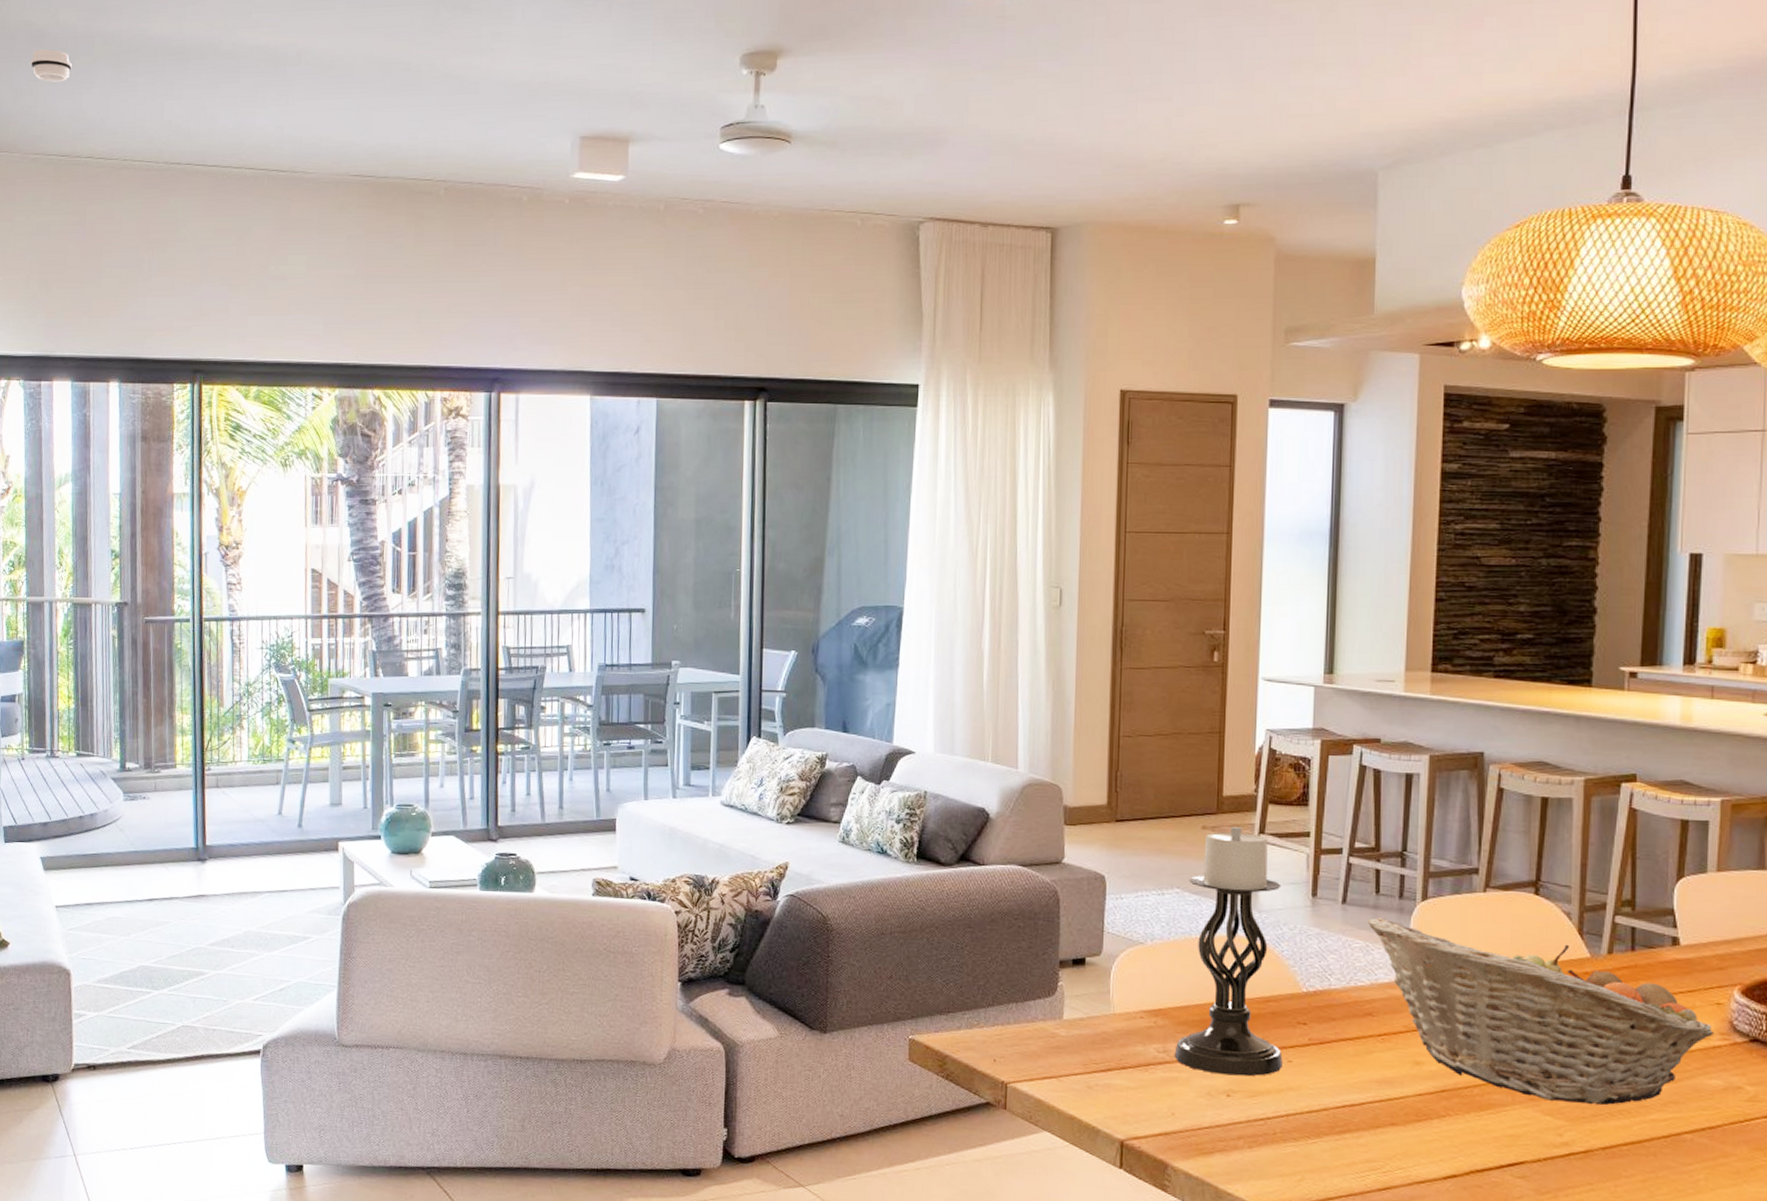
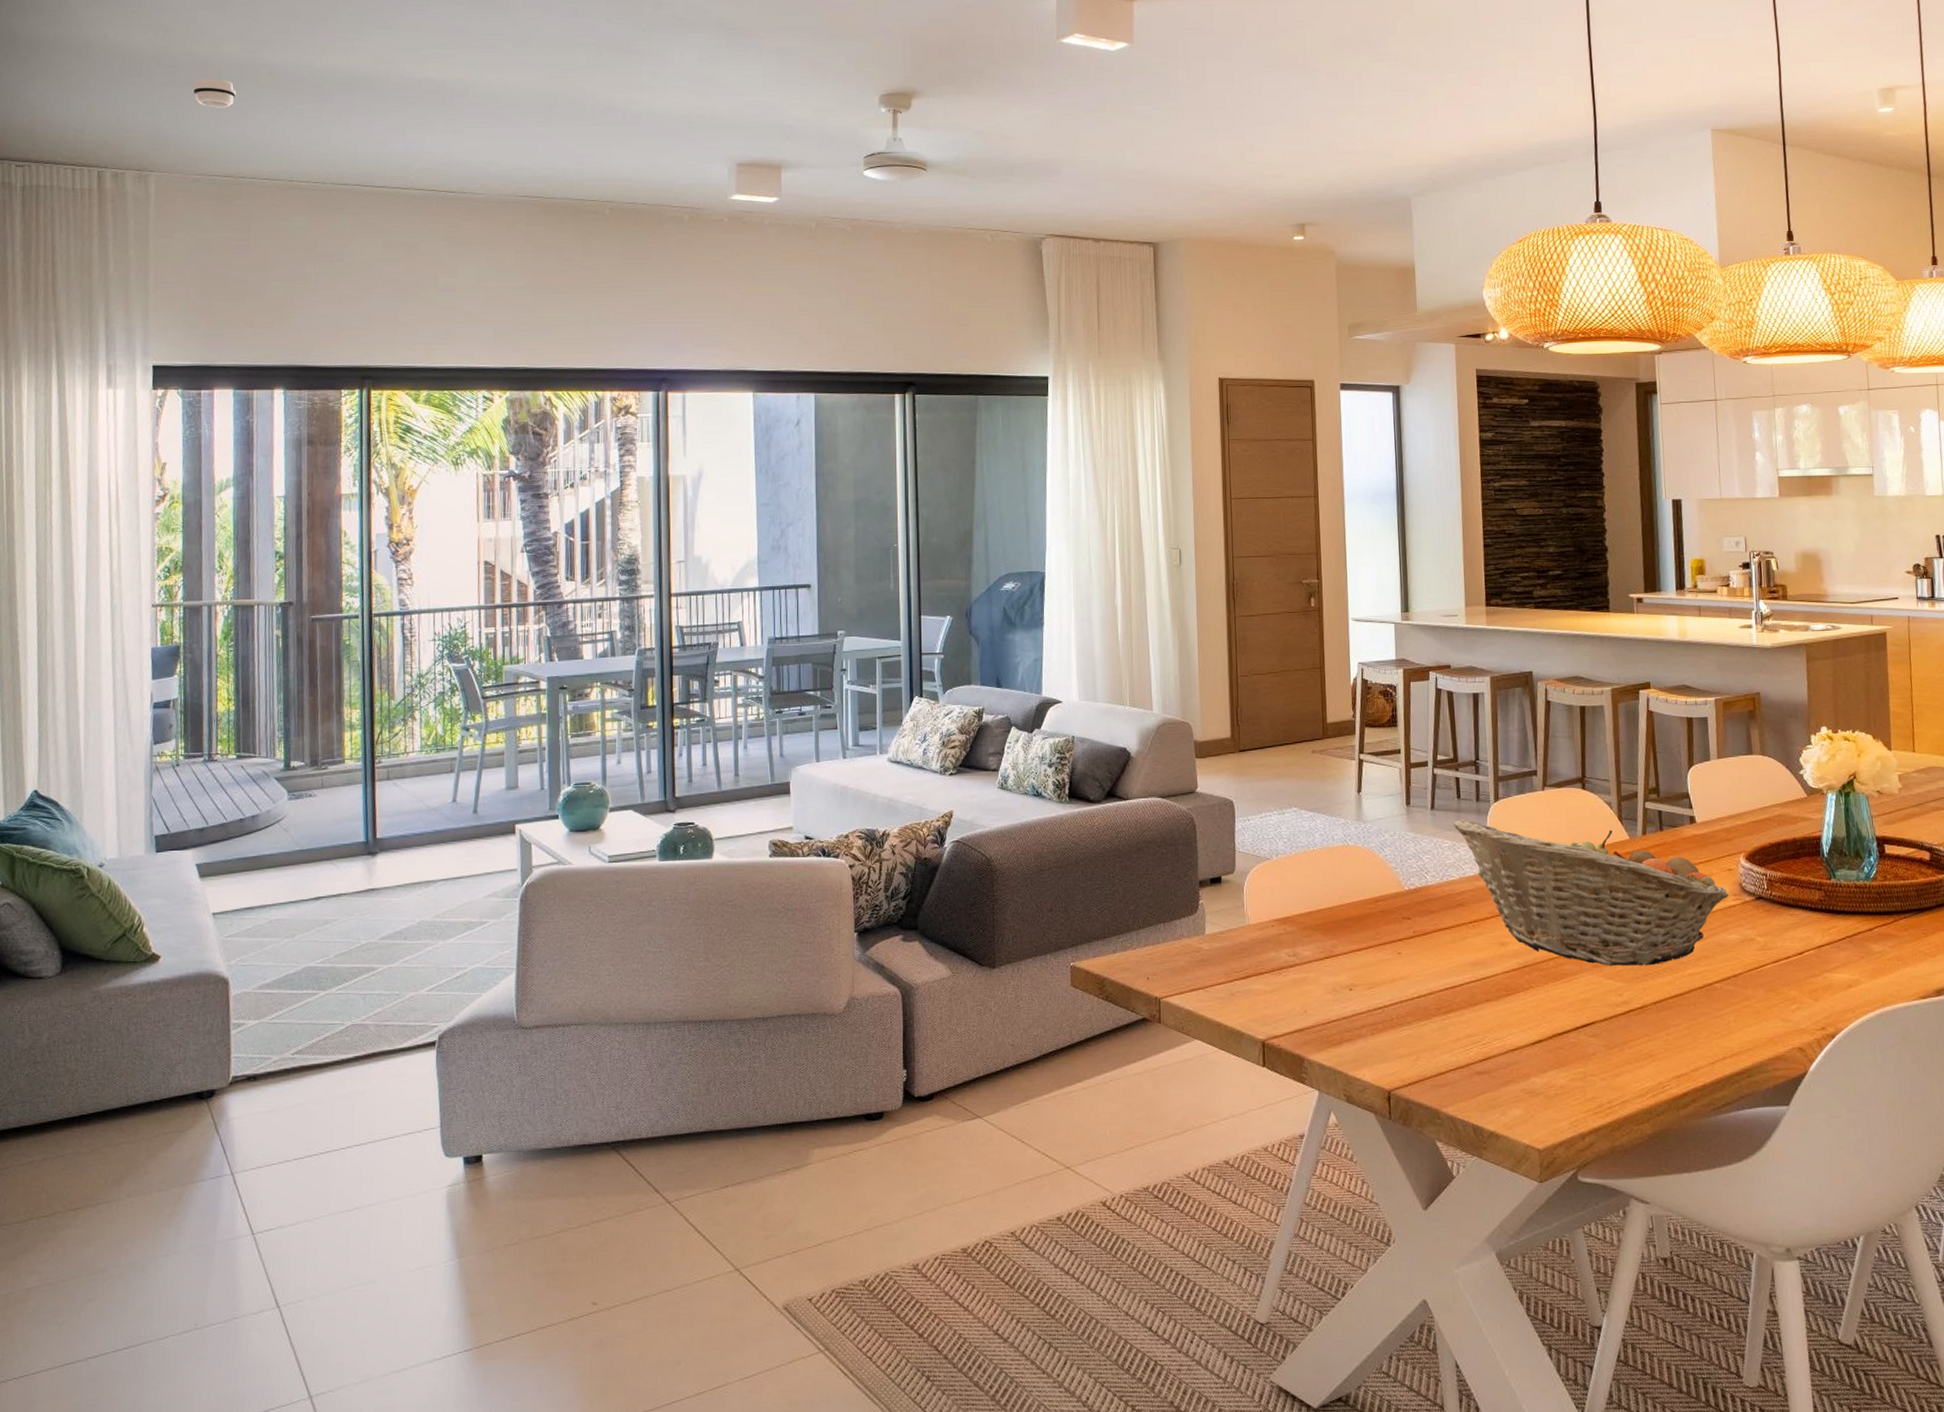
candle holder: present [1174,827,1283,1077] -> none [1302,749,1394,971]

